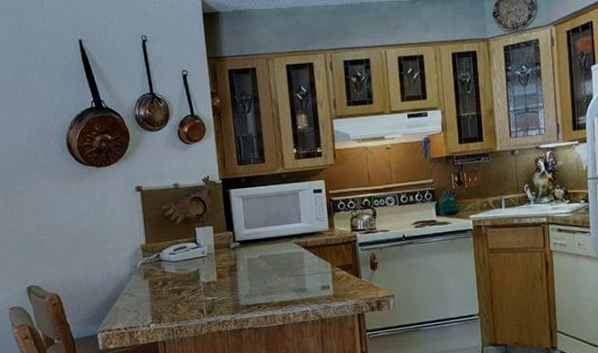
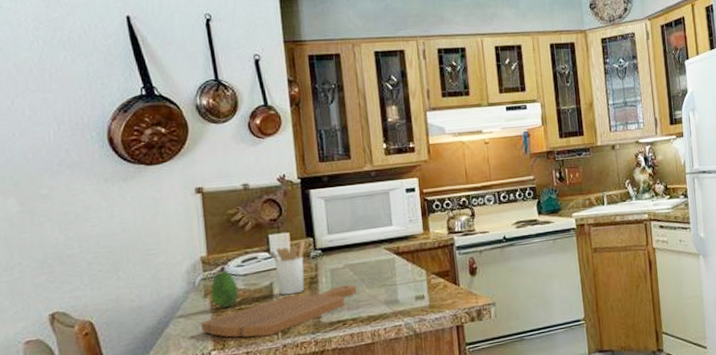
cutting board: none [142,273,269,315] -> present [201,285,356,338]
fruit: none [149,257,172,289] -> present [210,271,239,308]
utensil holder: none [195,234,226,280] -> present [268,241,305,296]

